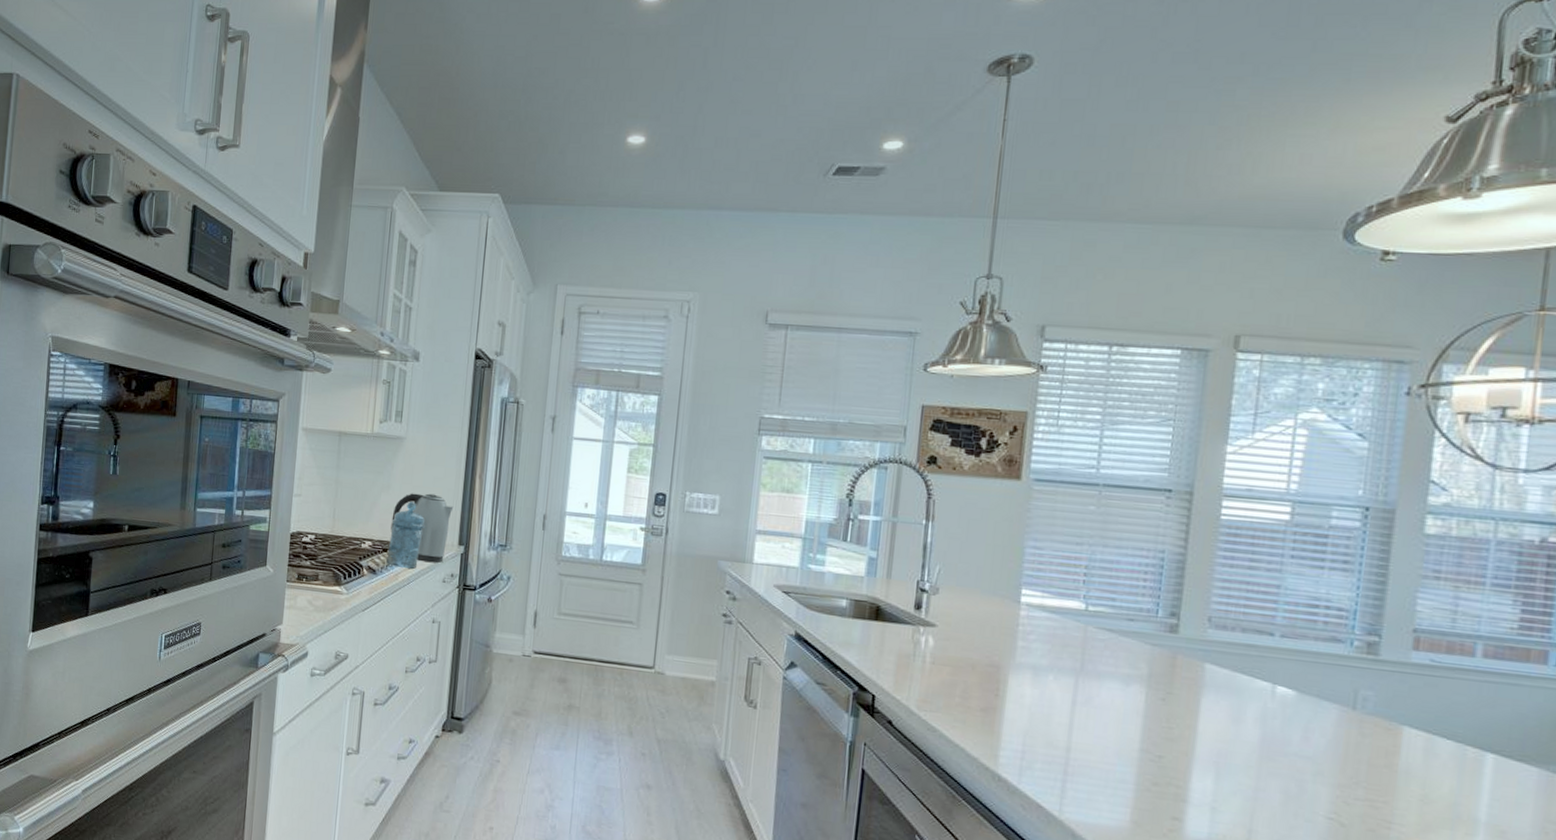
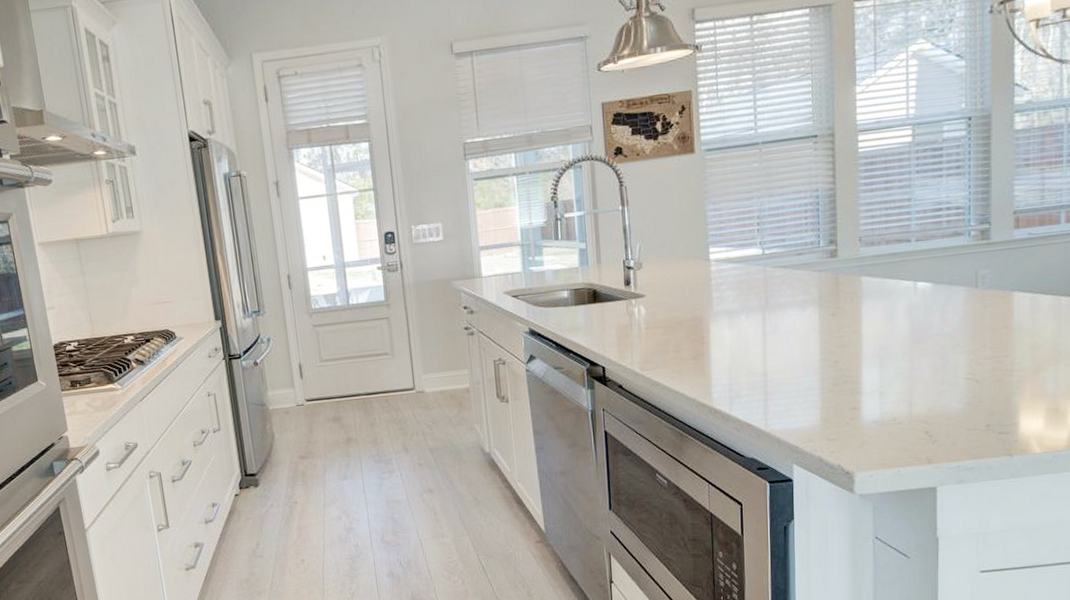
canister: present [386,502,425,569] -> none [147,290,182,354]
kettle: present [390,493,454,563] -> none [146,278,205,343]

